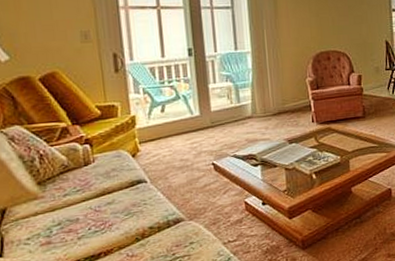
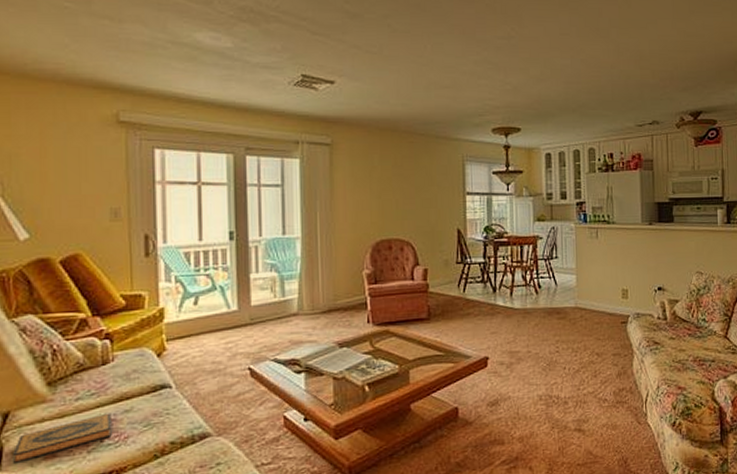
hardback book: none [13,205,98,252] -> present [13,413,112,465]

